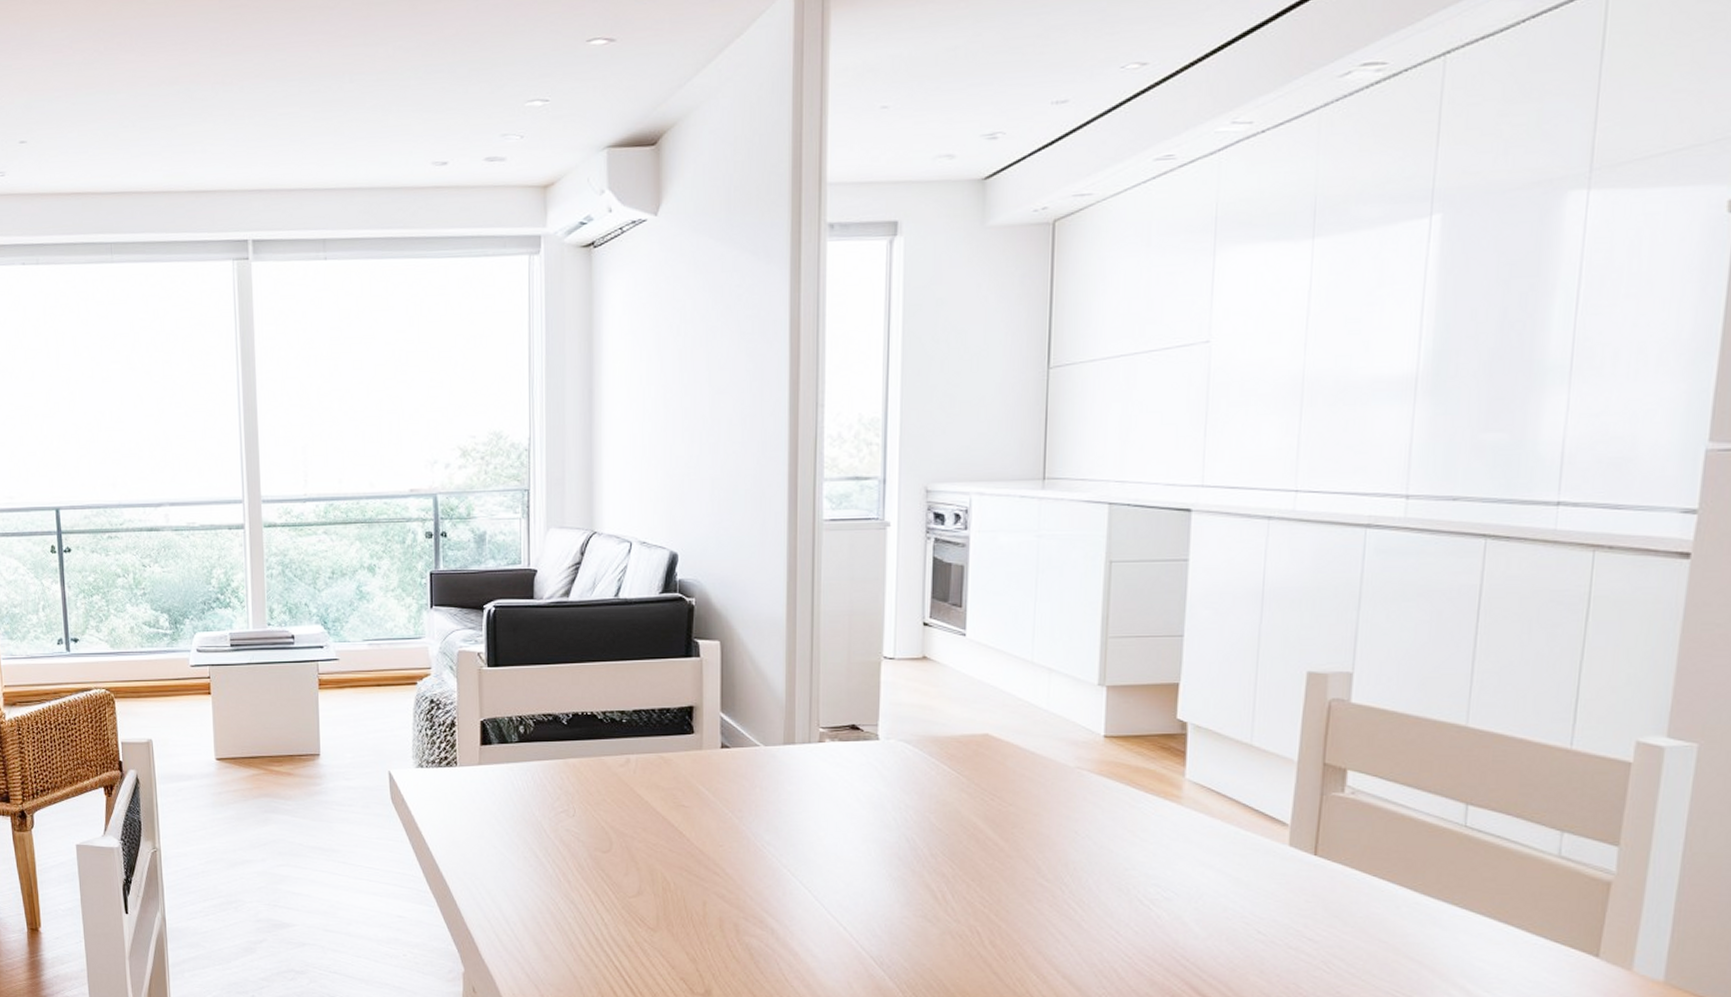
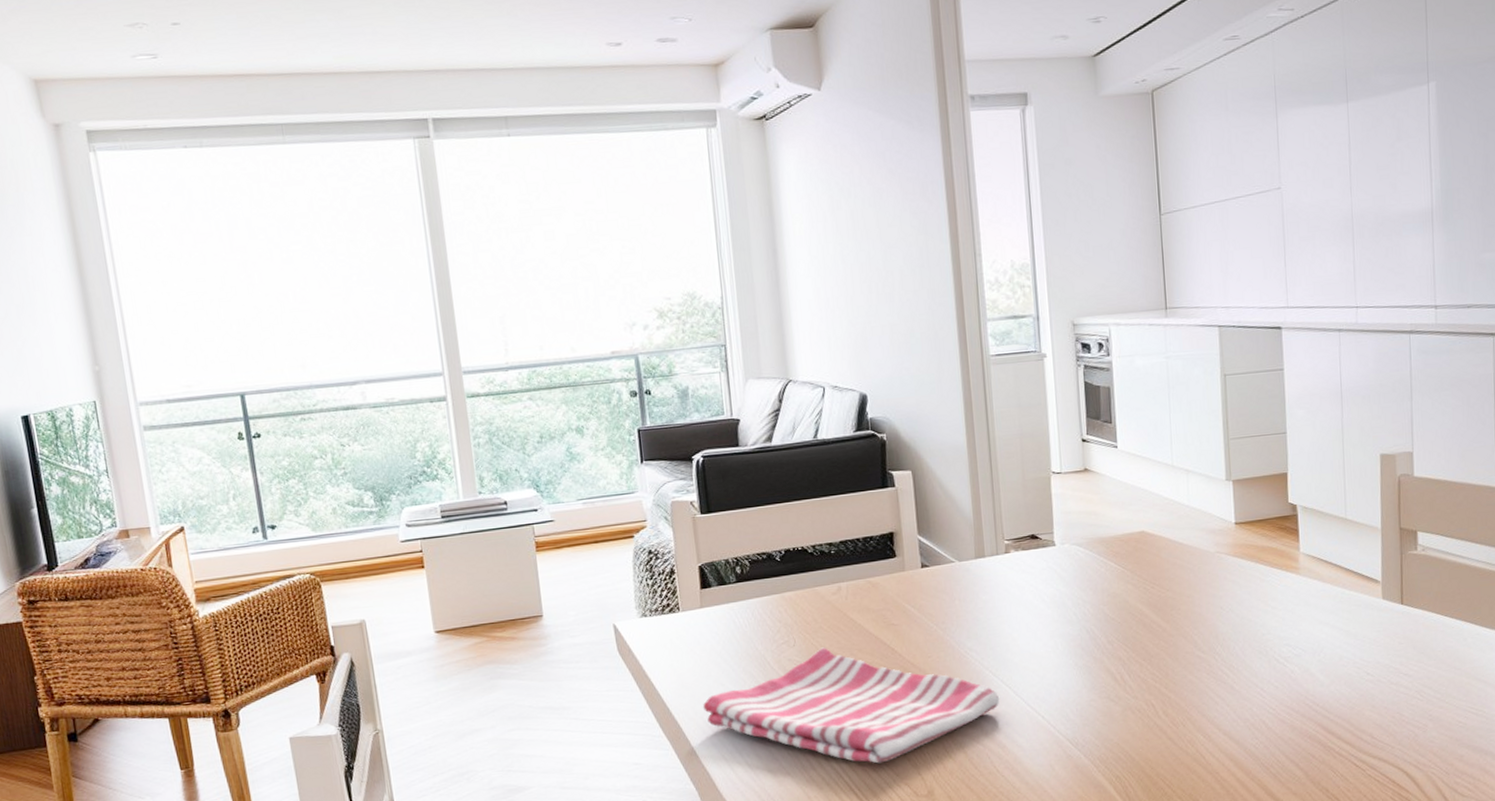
dish towel: none [471,821,797,953] -> present [702,647,1000,764]

